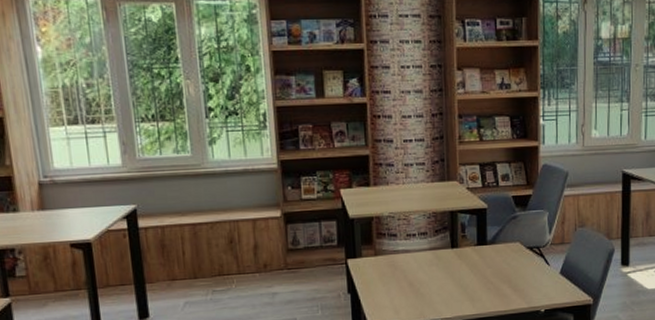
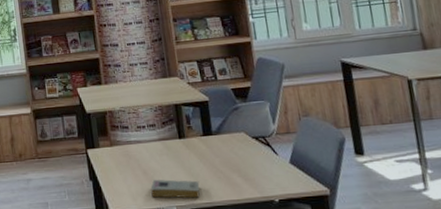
book: none [416,291,468,311] -> present [150,179,200,199]

